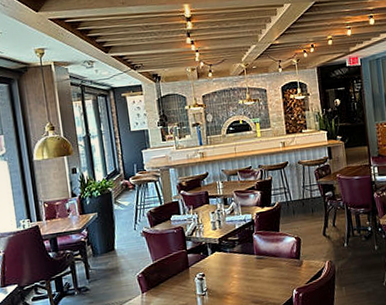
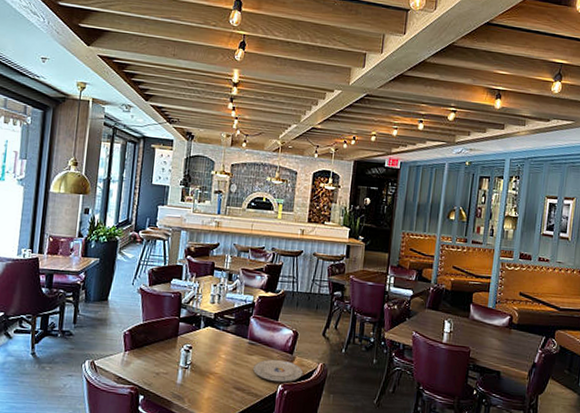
plate: none [266,266,313,289] -> present [253,359,303,383]

